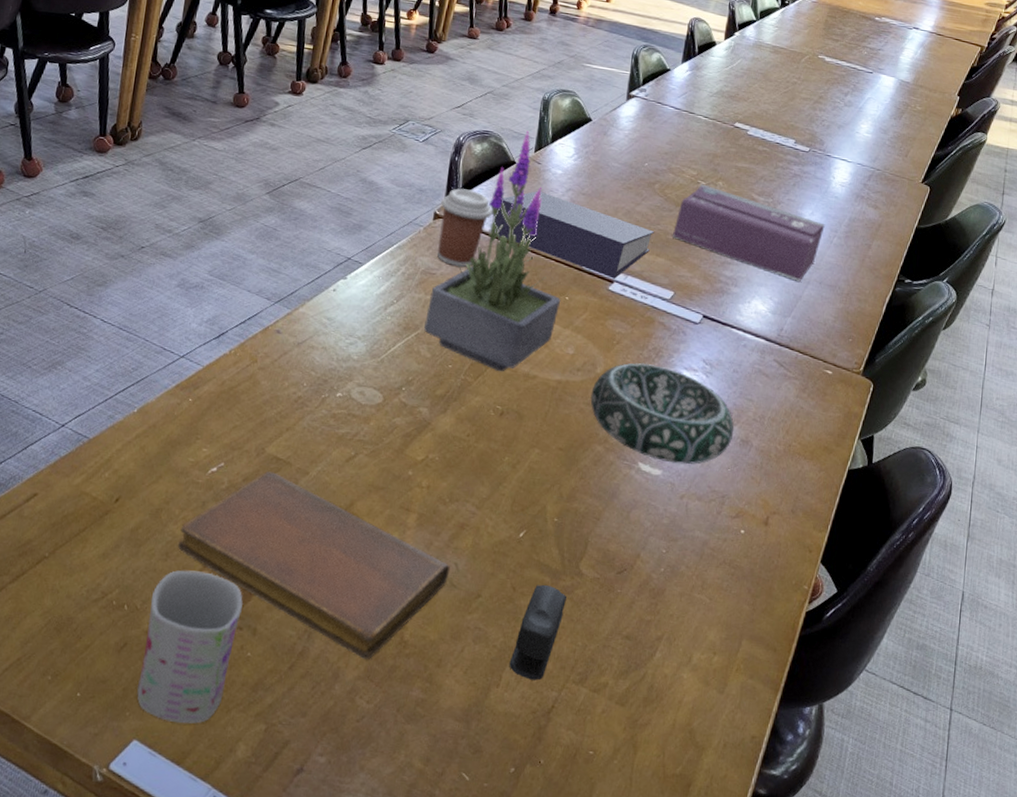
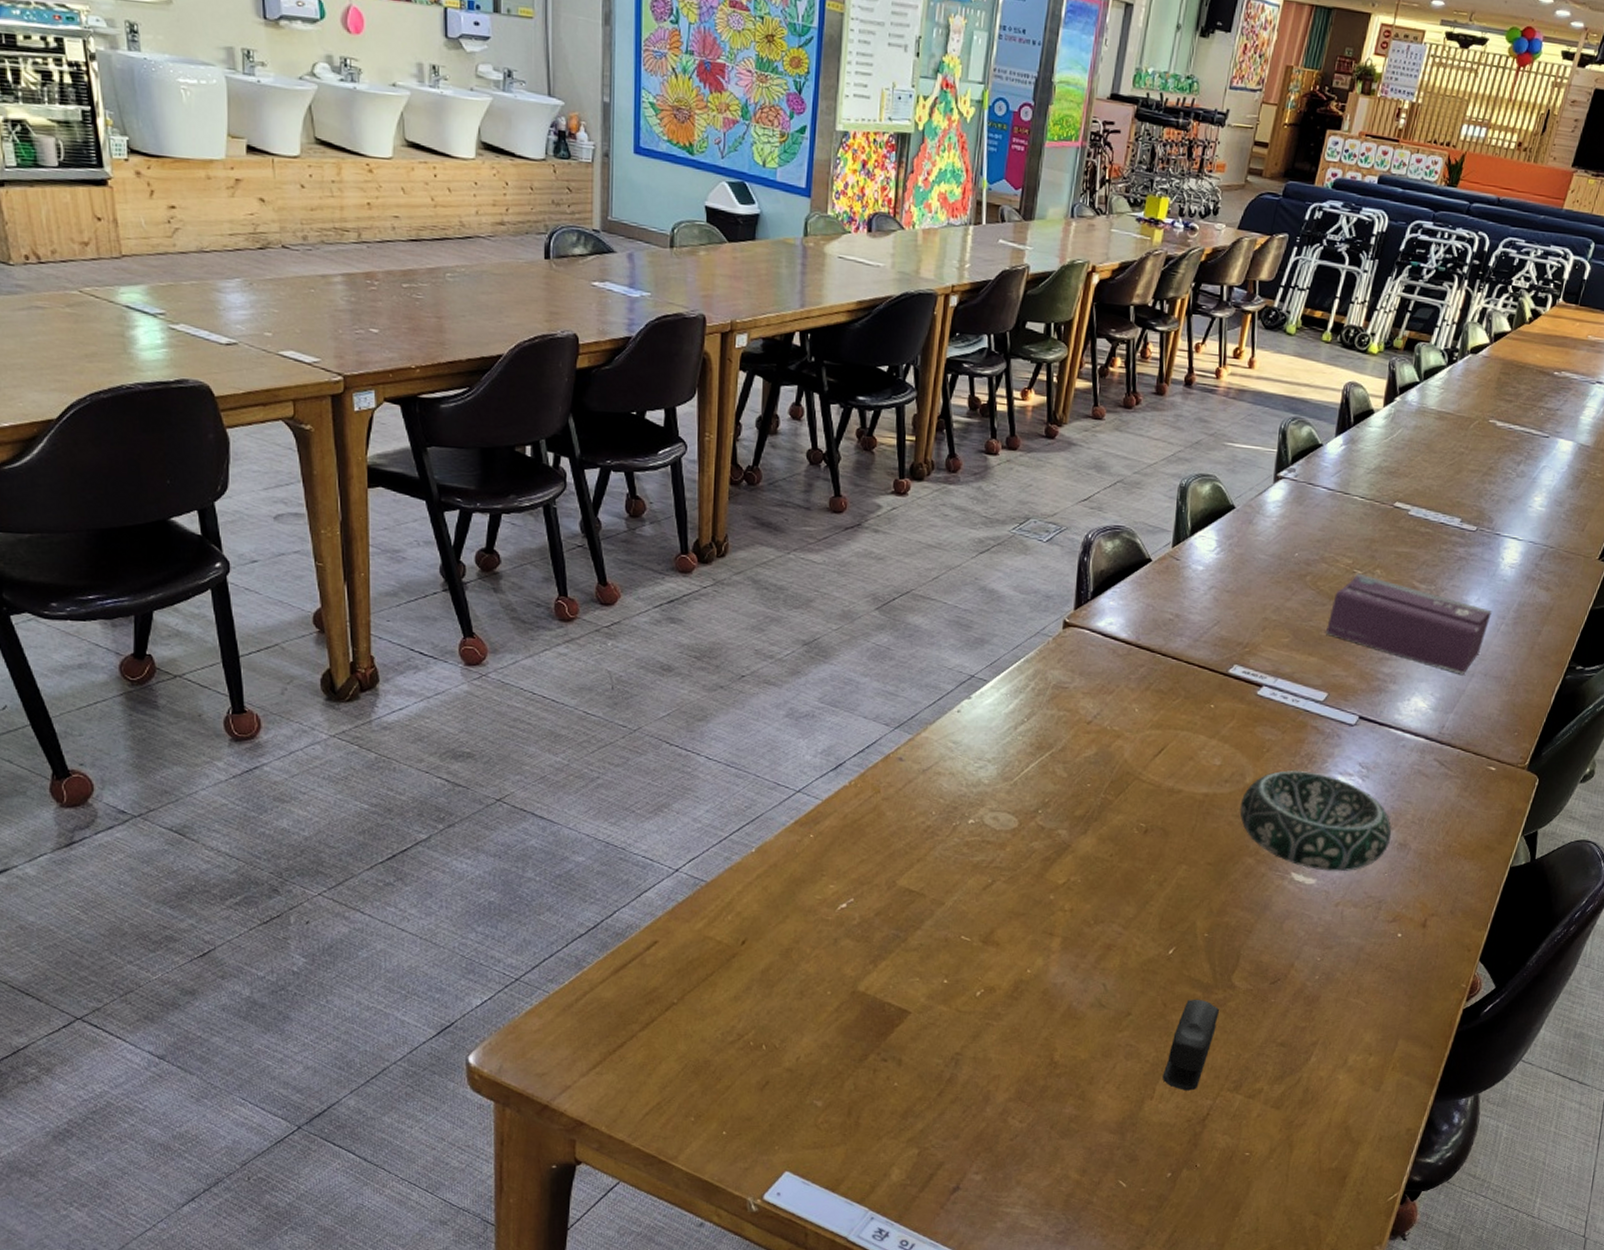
mug: present [137,570,243,724] -> none [784,1007,885,1154]
notebook: present [178,471,450,659] -> none [813,904,1098,1081]
potted plant: present [424,131,561,372] -> none [1059,523,1206,788]
coffee cup: present [437,188,492,267] -> none [1069,592,1128,678]
book: present [494,191,655,279] -> none [1130,591,1307,682]

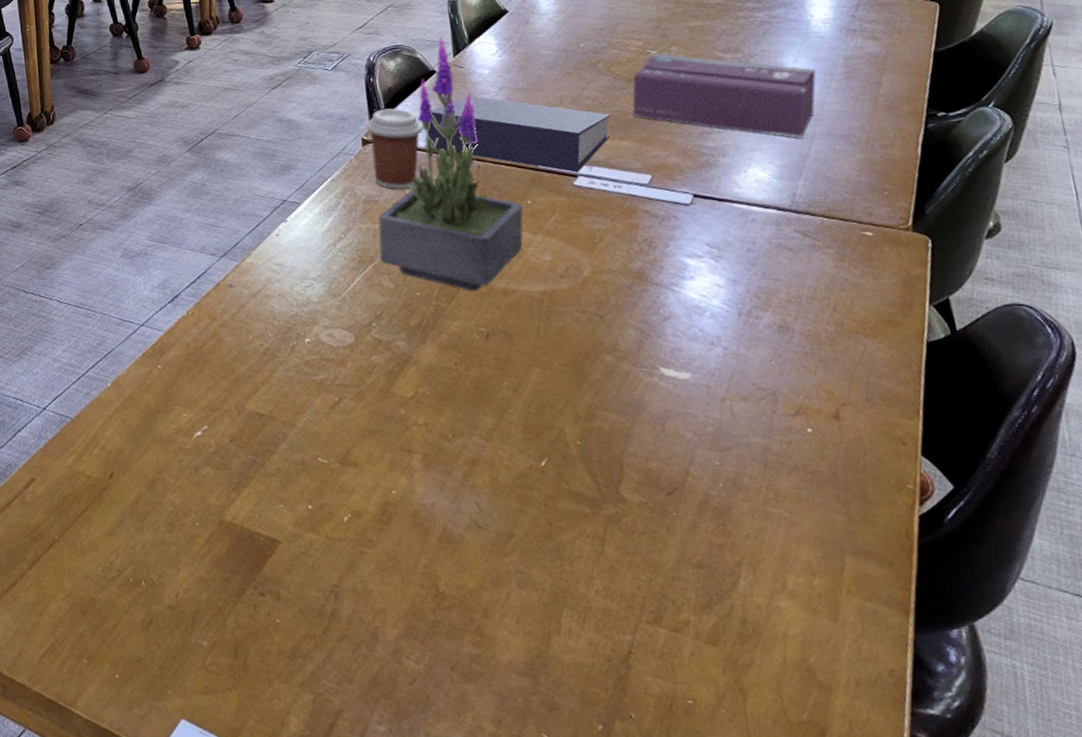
potted plant: none [1059,523,1206,788] -> present [378,36,523,292]
coffee cup: none [1069,592,1128,678] -> present [366,108,424,189]
book: none [1130,591,1307,682] -> present [427,96,612,173]
stapler: present [1162,999,1219,1091] -> none [565,515,616,624]
decorative bowl: present [1240,770,1392,872] -> none [583,258,767,363]

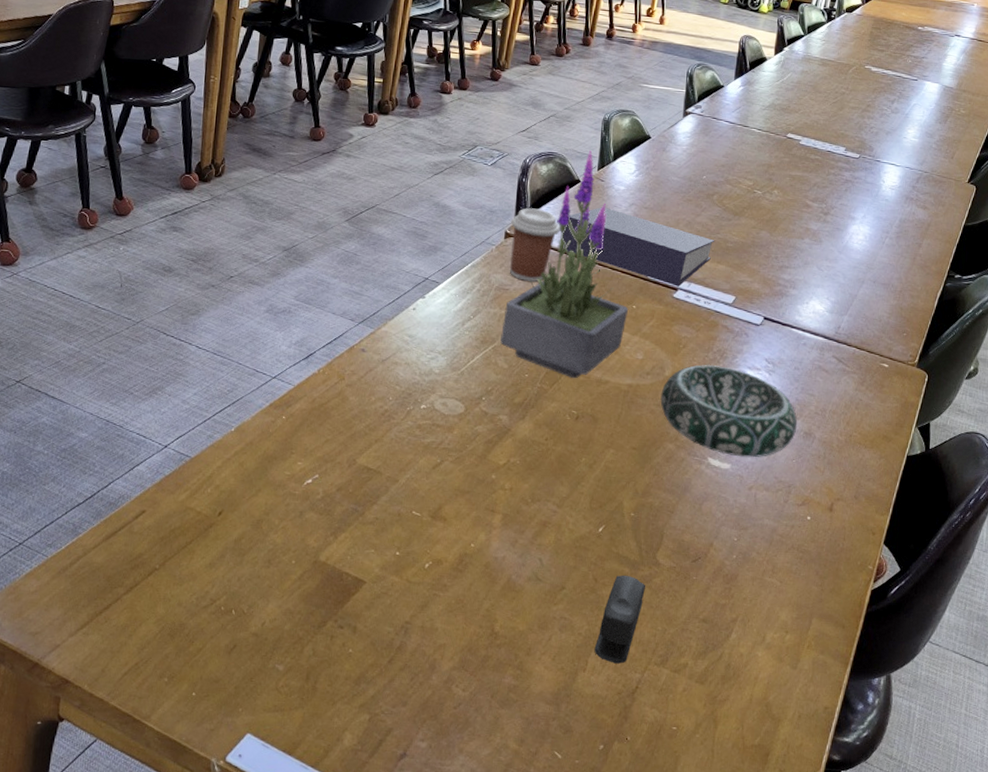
stapler: none [565,515,616,624] -> present [594,575,645,664]
decorative bowl: none [583,258,767,363] -> present [660,365,798,458]
tissue box: present [632,53,816,138] -> none [732,193,877,281]

